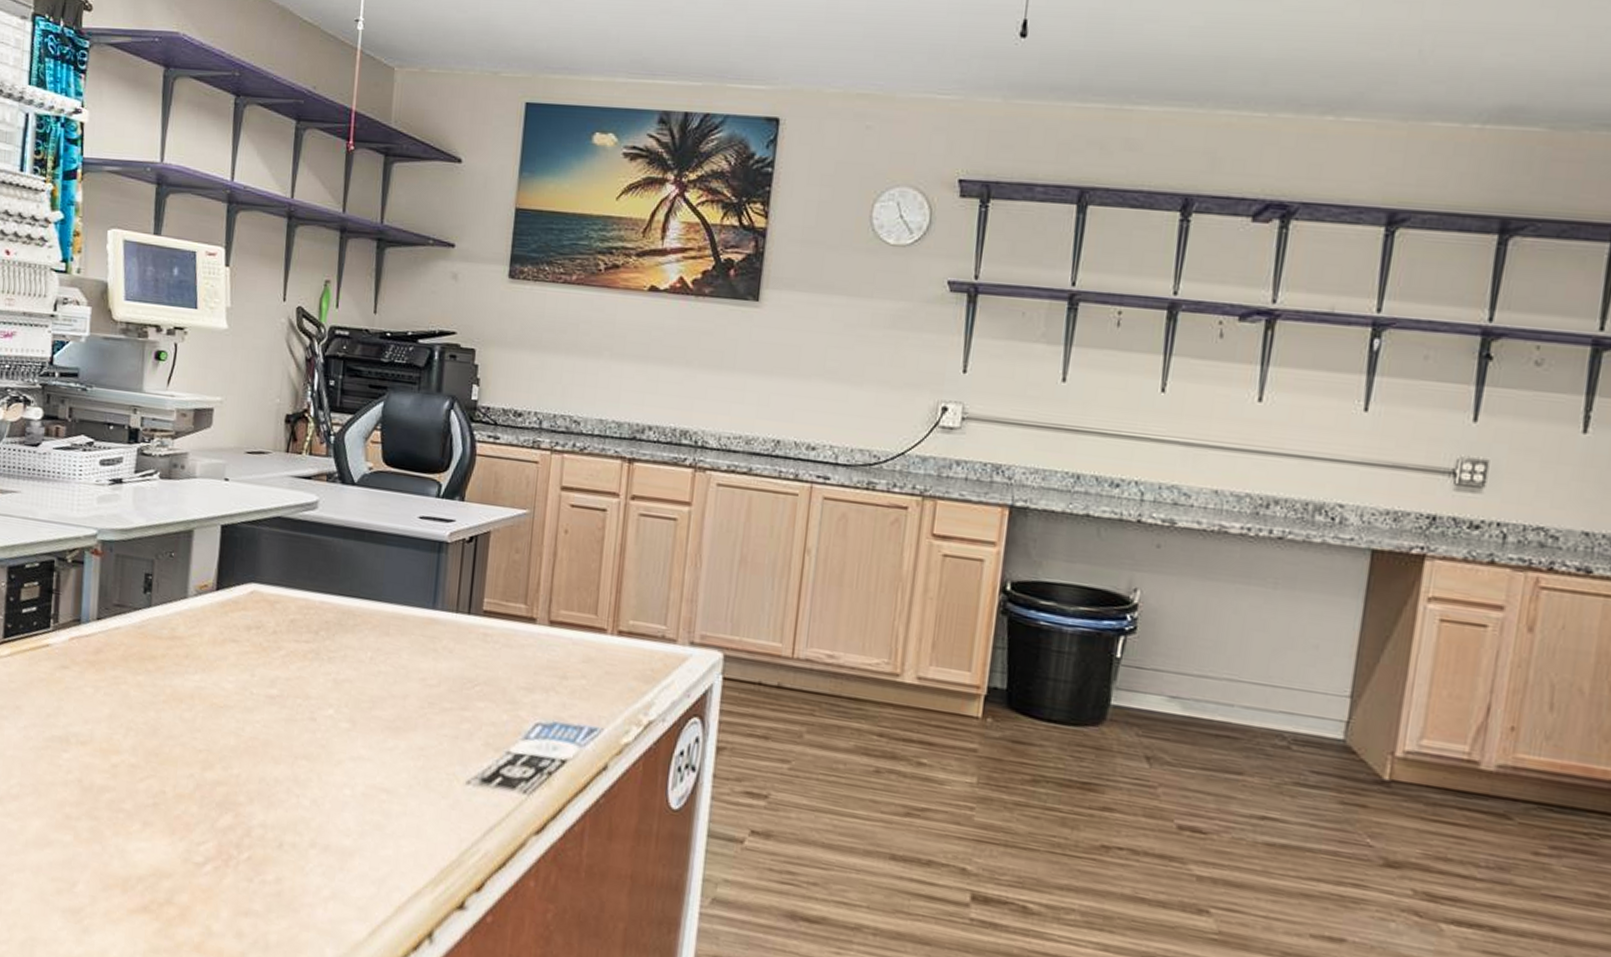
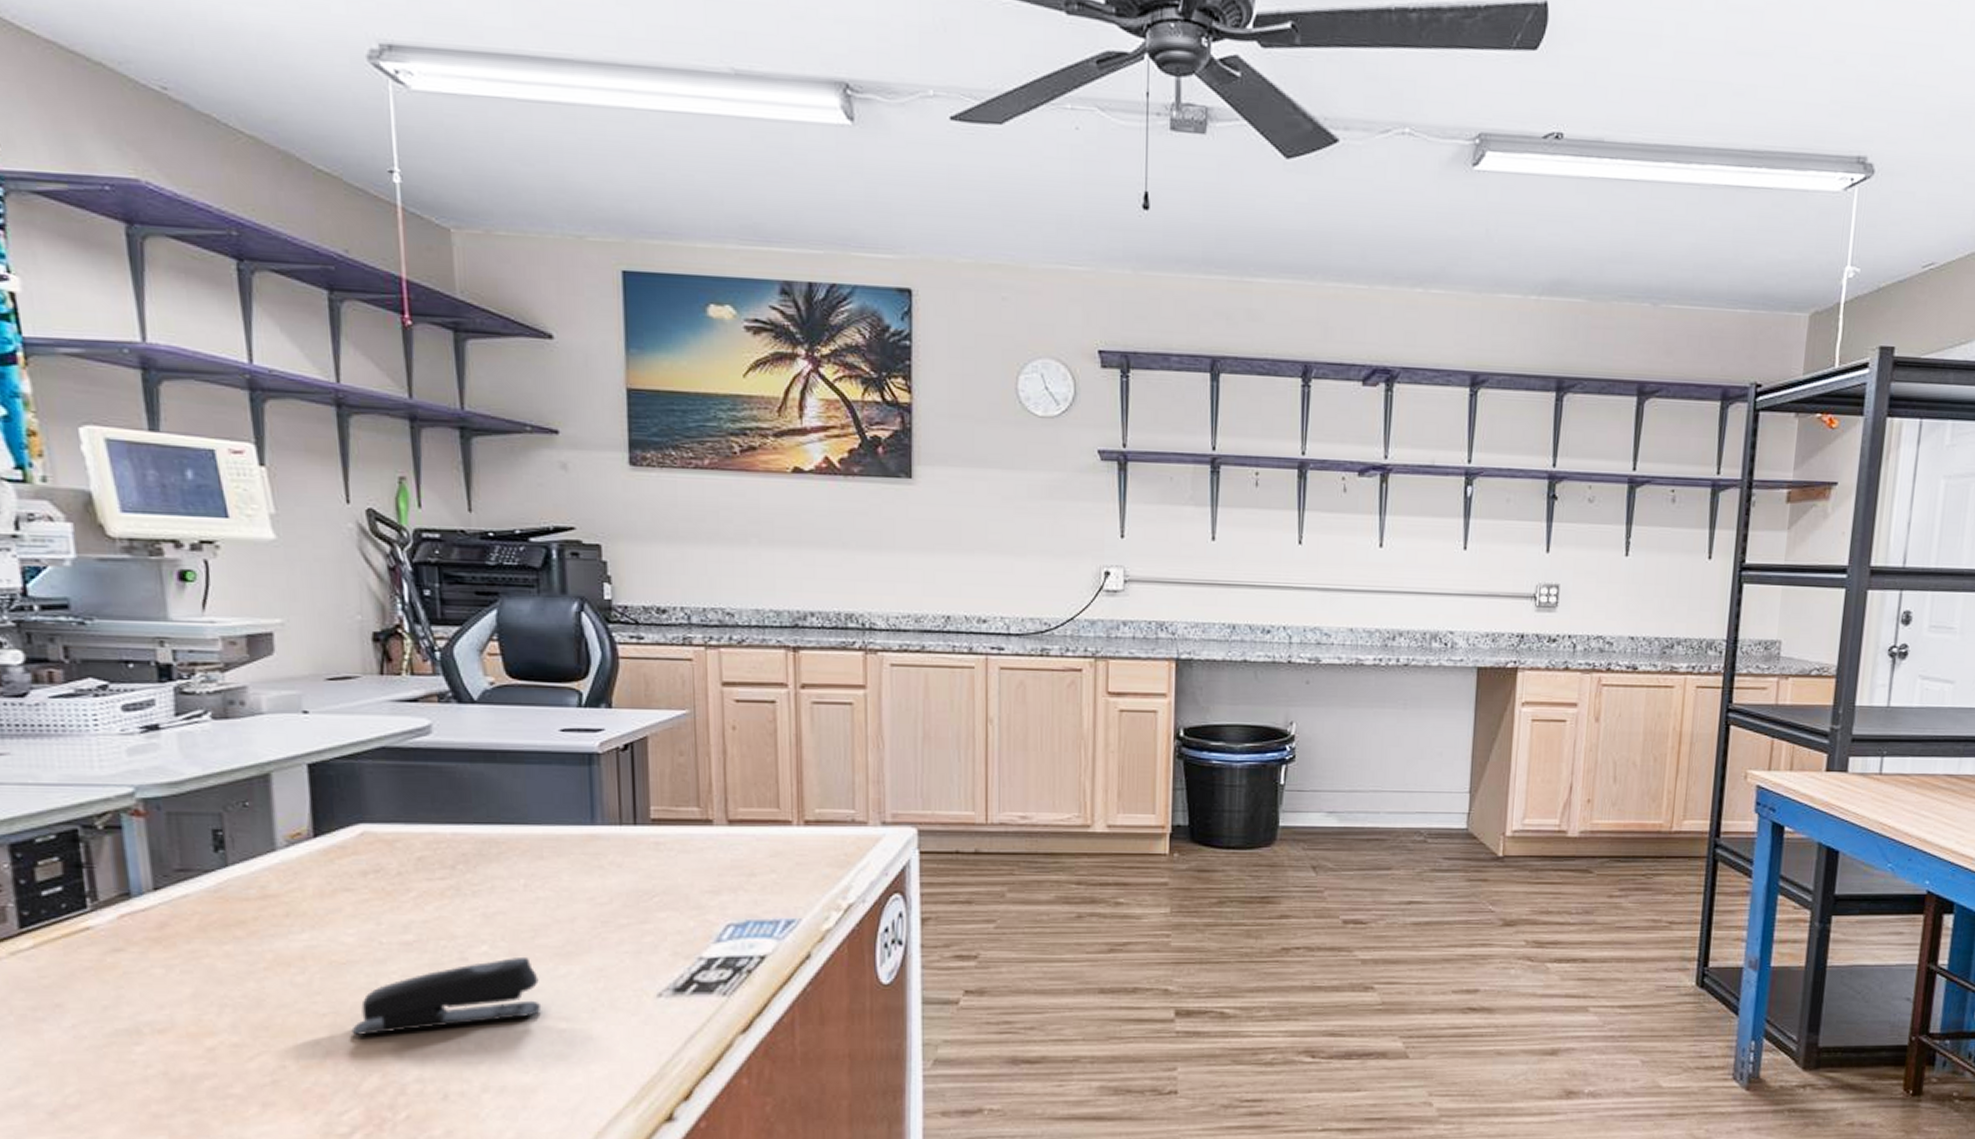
stapler: none [218,724,370,783] -> present [351,956,542,1035]

